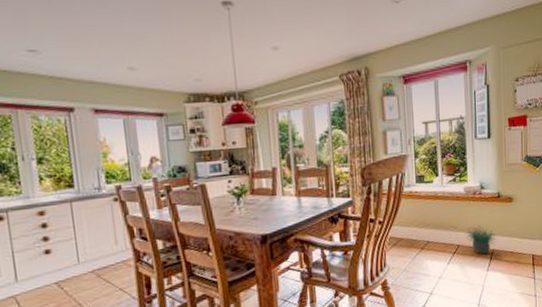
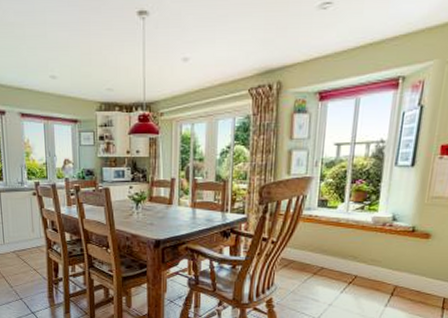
potted plant: present [466,225,496,255] -> none [367,258,402,290]

